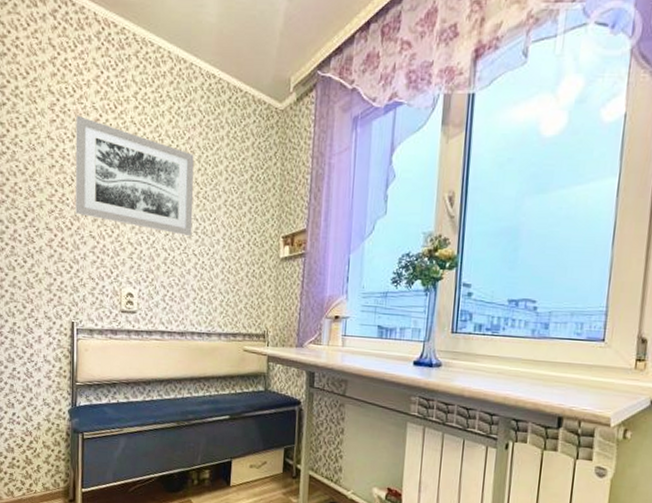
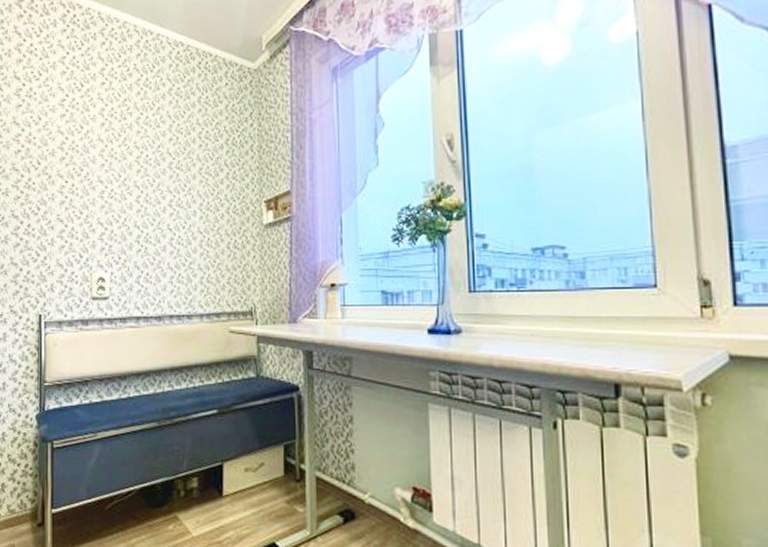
wall art: present [75,115,194,237] -> none [41,97,166,211]

